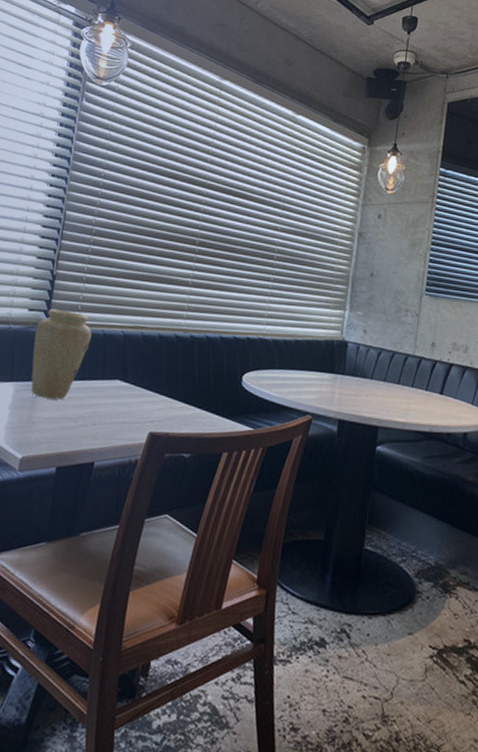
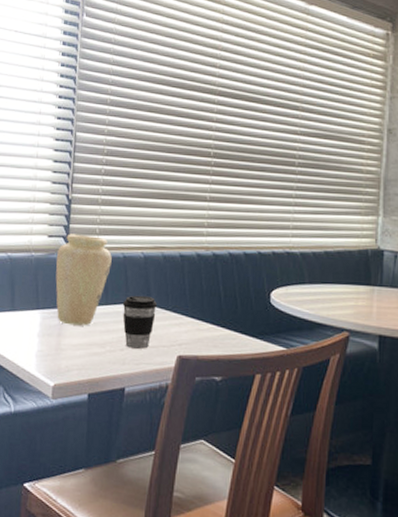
coffee cup: none [97,372,133,425] -> present [122,295,157,349]

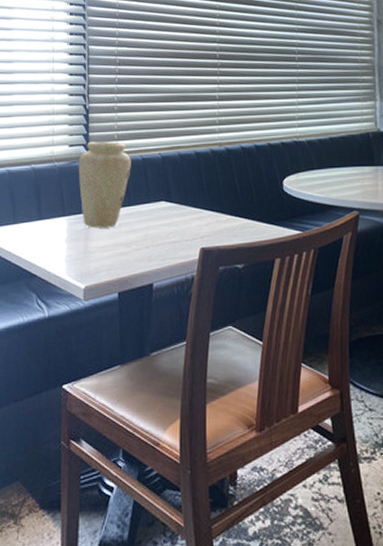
coffee cup: present [122,295,157,349] -> none [144,194,177,245]

